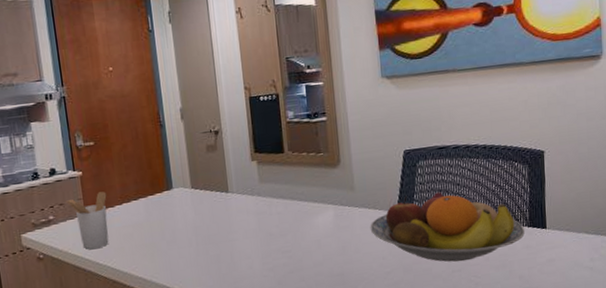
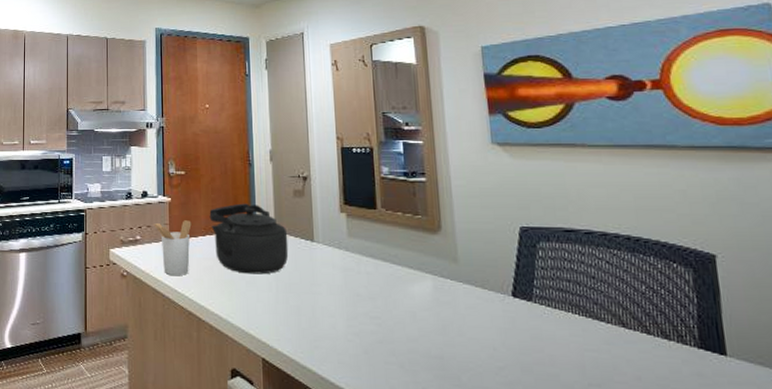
kettle: none [123,165,206,234] -> present [209,203,289,275]
fruit bowl: present [370,192,526,262] -> none [477,279,695,375]

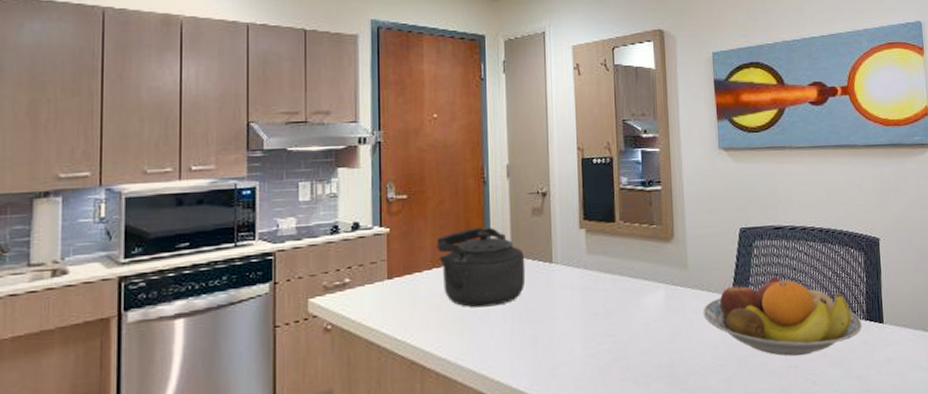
utensil holder: present [153,220,192,276] -> none [366,253,415,322]
fruit bowl: none [477,279,695,375] -> present [703,276,863,356]

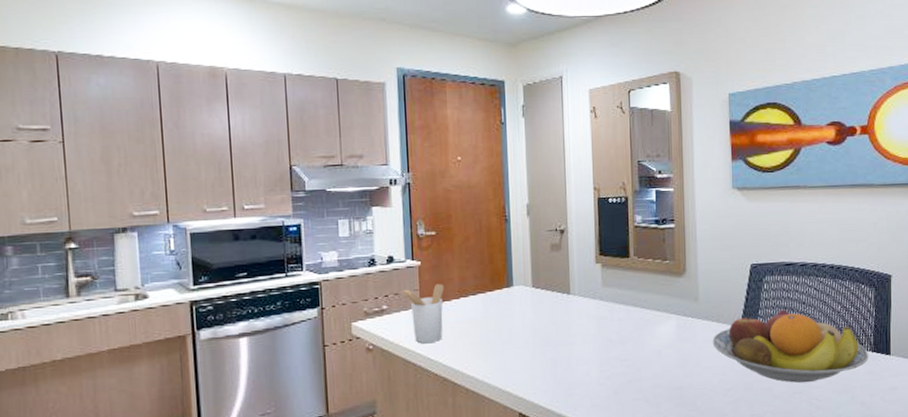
utensil holder: none [366,253,415,322] -> present [401,284,445,344]
kettle: present [436,227,526,308] -> none [463,261,545,333]

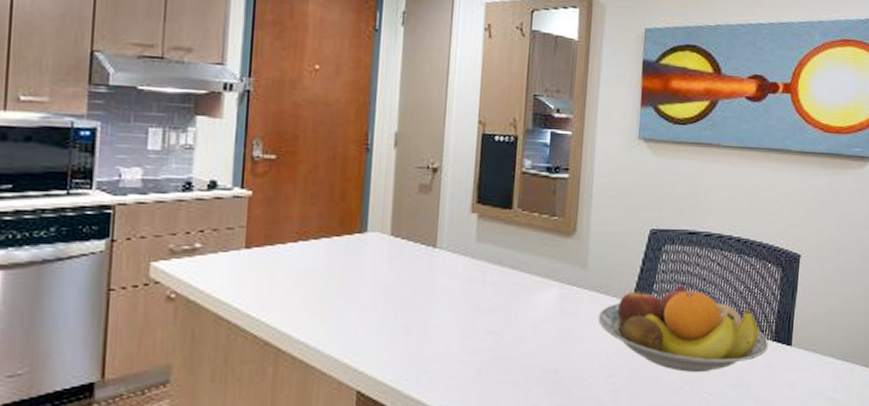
utensil holder: present [401,284,445,344] -> none [222,221,280,296]

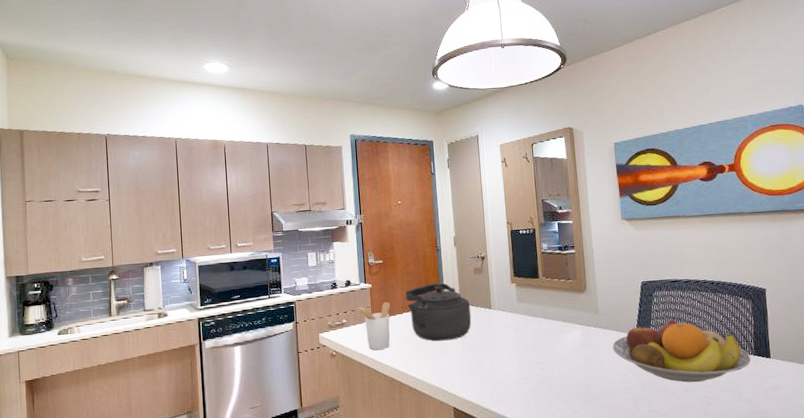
utensil holder: none [222,221,280,296] -> present [357,302,391,351]
kettle: none [305,199,406,289] -> present [405,283,472,341]

